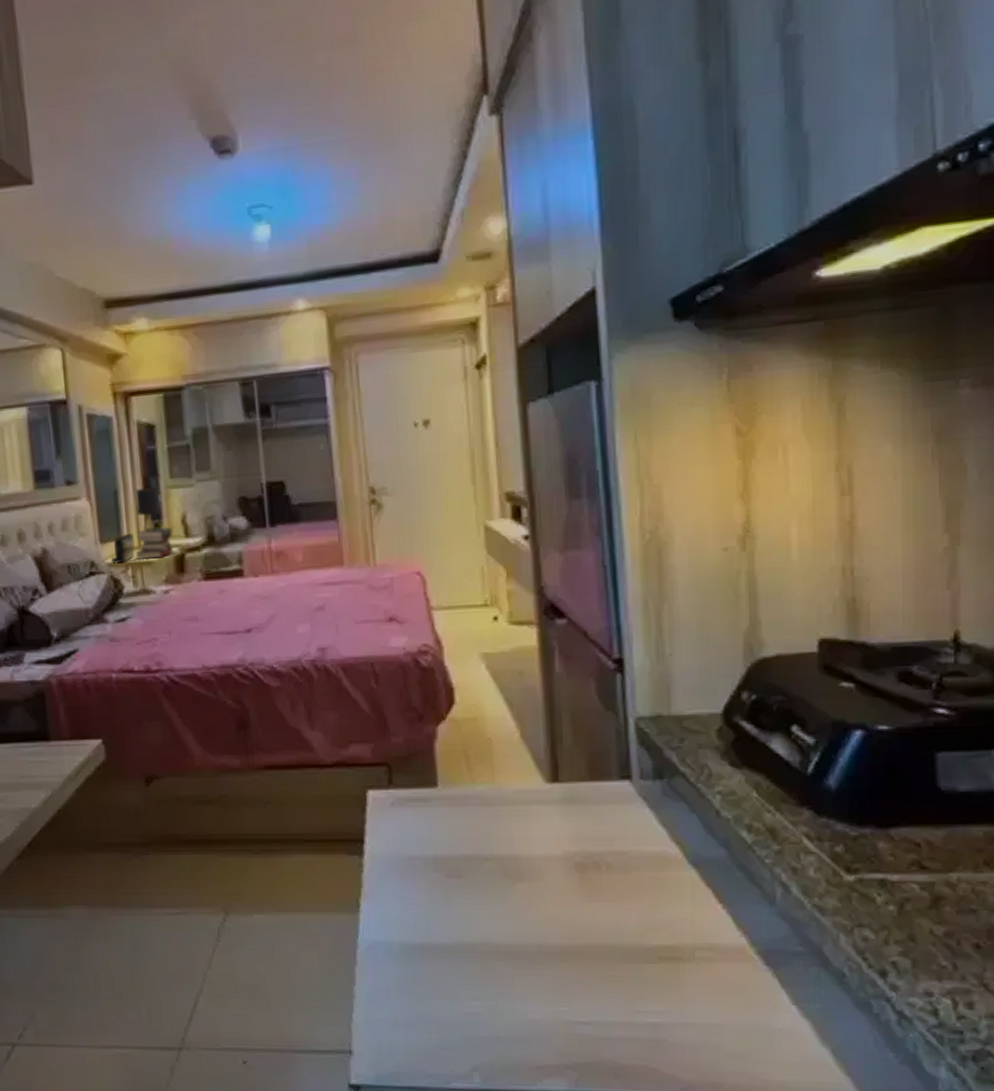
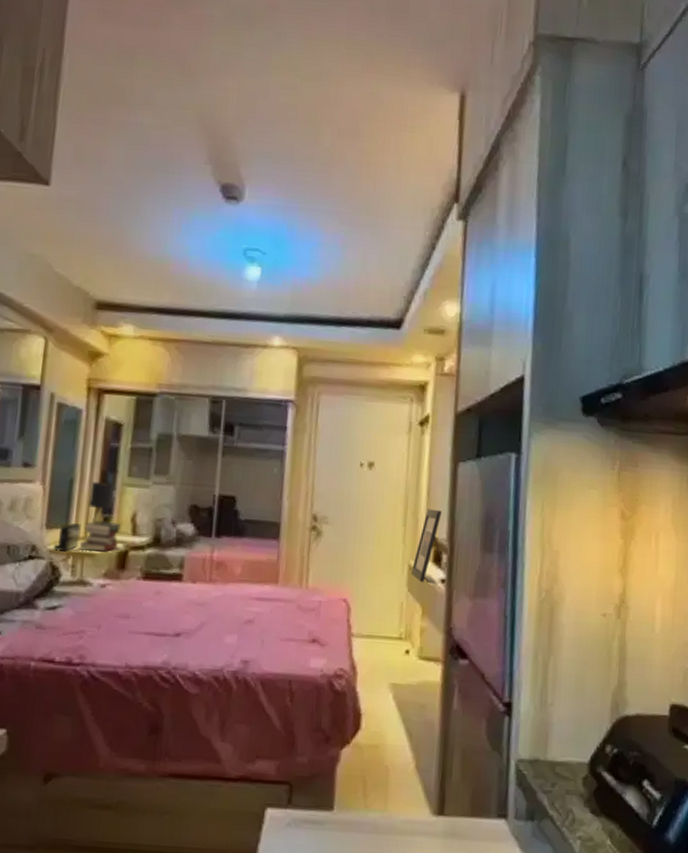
picture frame: none [488,460,524,543] -> present [410,509,443,583]

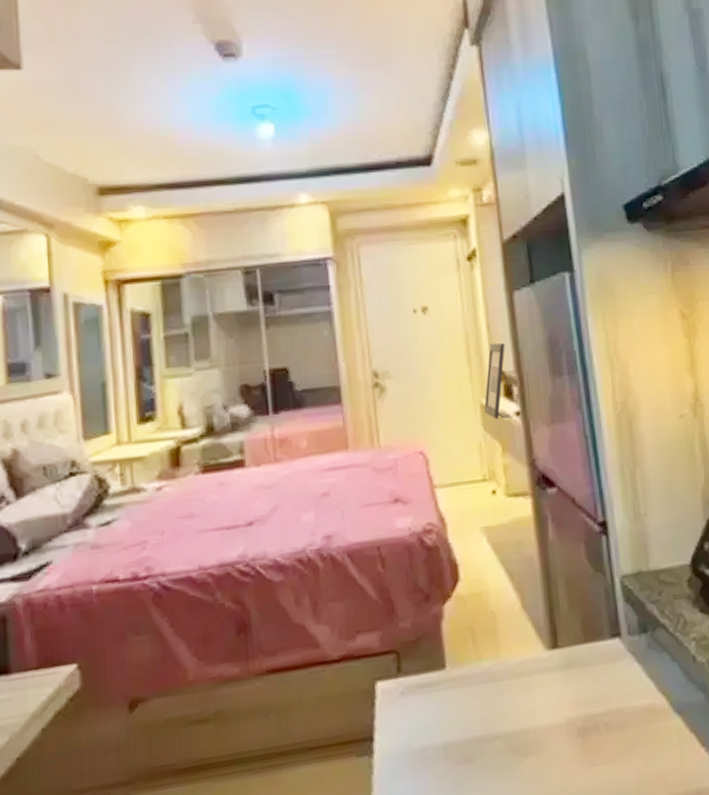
alarm clock: present [54,523,81,552] -> none [96,428,124,462]
books: present [79,520,121,552] -> none [124,419,169,455]
table lamp: present [86,481,115,541] -> none [126,377,155,445]

